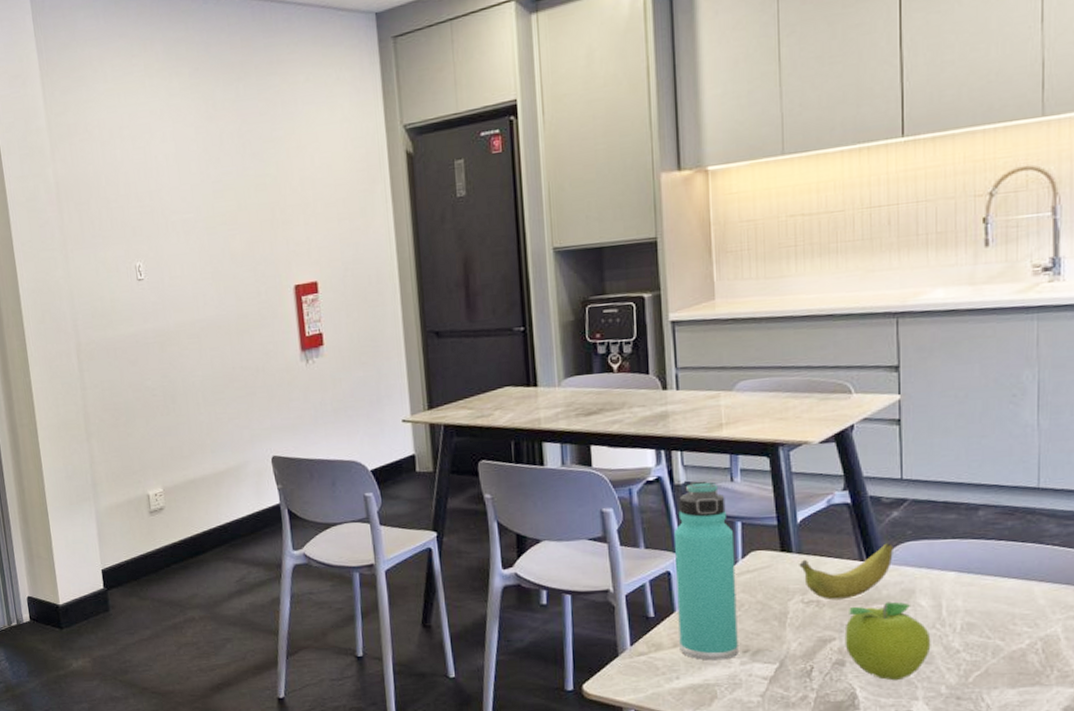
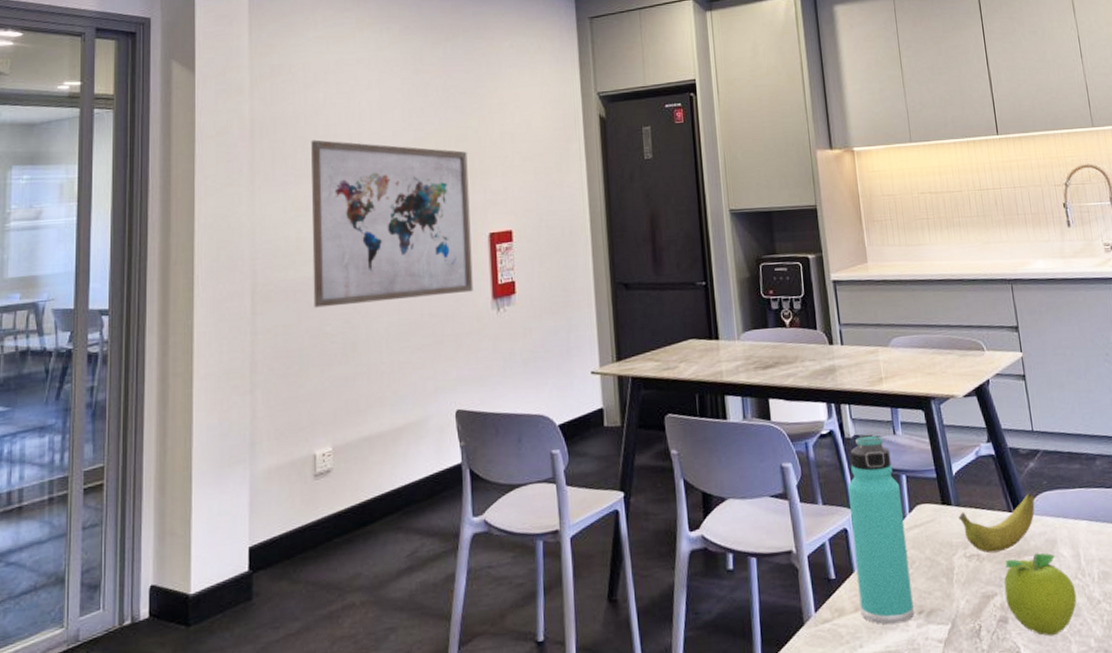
wall art: none [114,199,282,364] -> present [311,139,474,308]

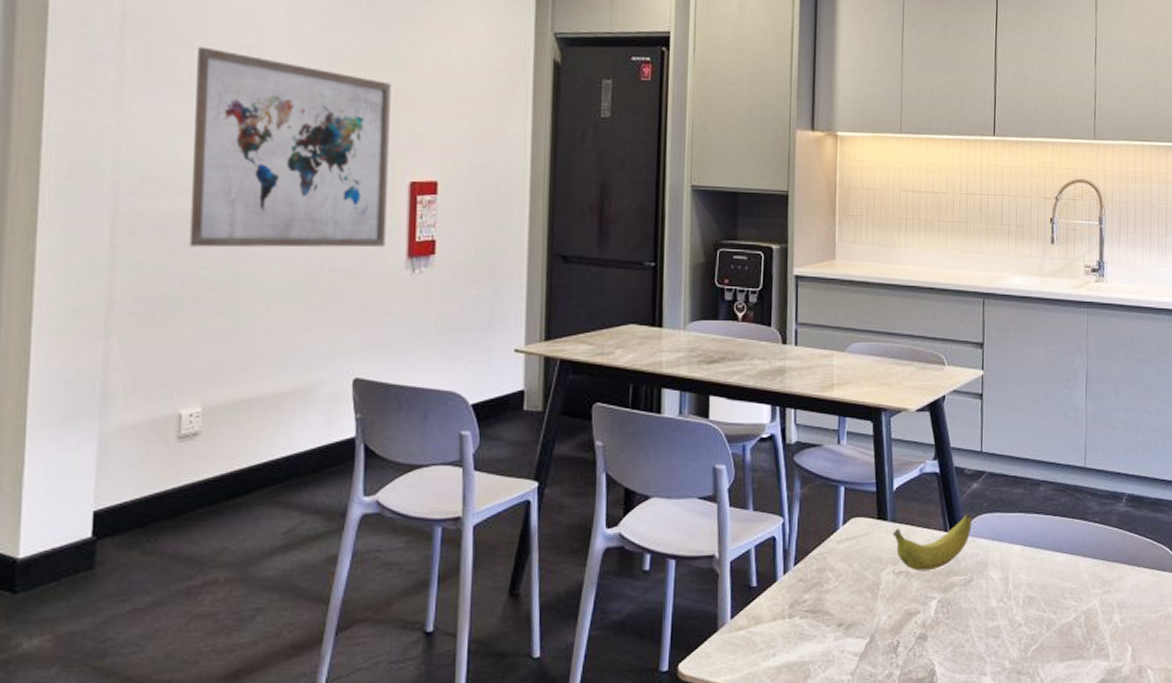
thermos bottle: present [848,434,914,625] -> none [778,441,837,636]
fruit: present [1004,553,1077,636] -> none [928,574,999,656]

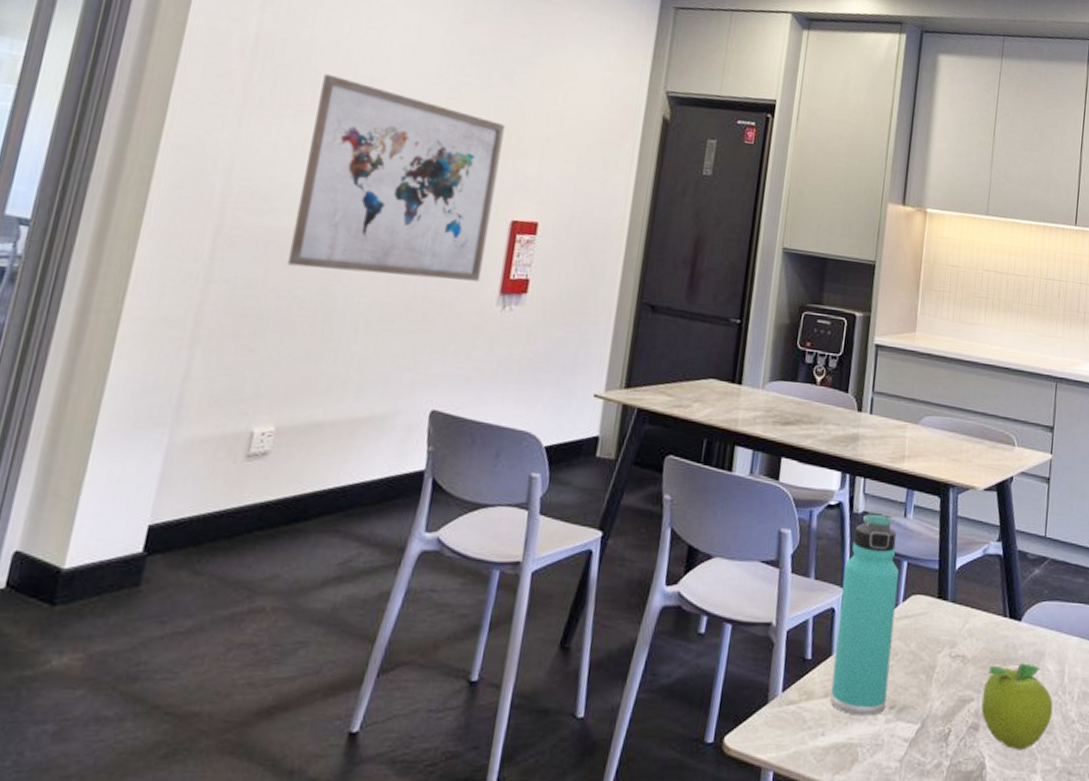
thermos bottle: none [778,441,837,636] -> present [830,512,899,716]
banana: present [893,514,972,571] -> none [952,601,1032,657]
fruit: none [928,574,999,656] -> present [981,663,1053,751]

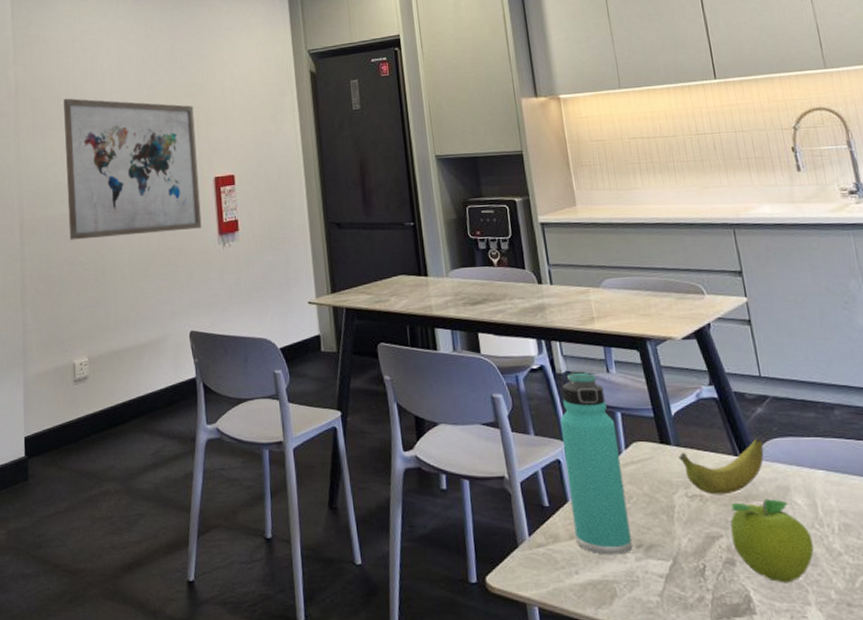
banana: none [952,601,1032,657] -> present [678,439,764,495]

